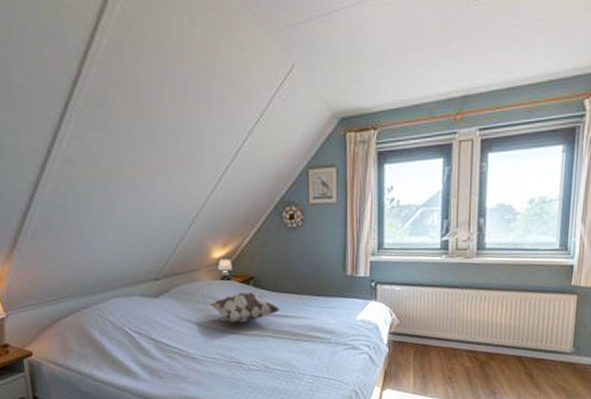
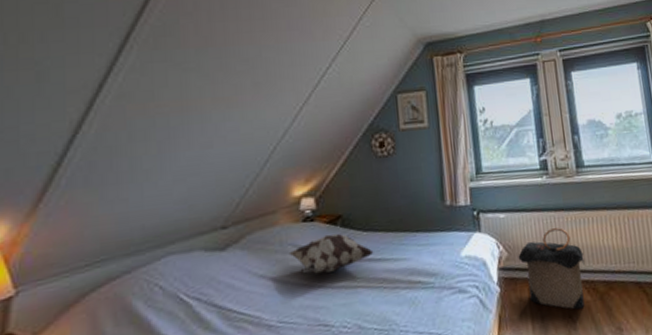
laundry hamper: none [408,303,470,373] -> present [518,228,585,310]

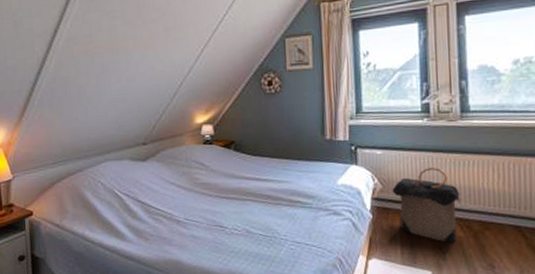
decorative pillow: present [288,233,374,274] -> none [192,155,261,186]

